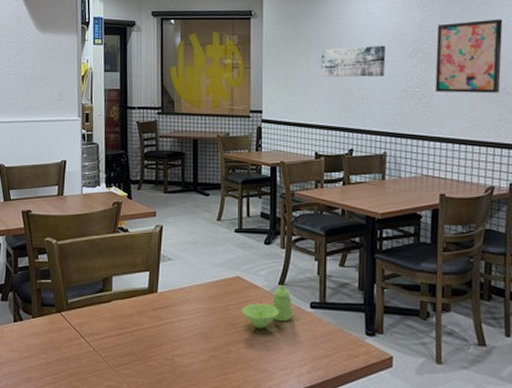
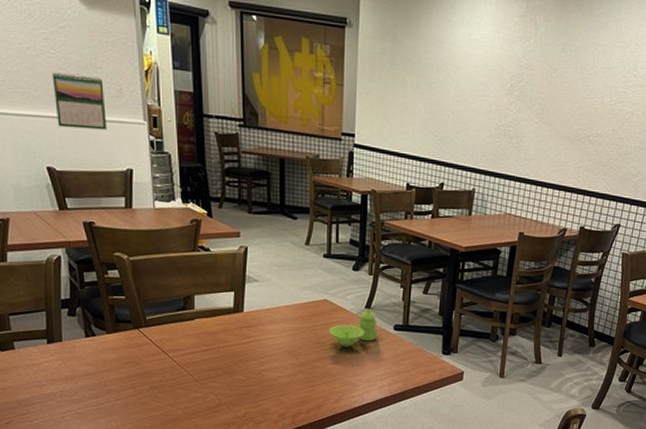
calendar: none [10,85,49,130] -> present [52,72,107,130]
wall art: present [321,45,386,78] -> none [417,74,484,111]
wall art: present [435,19,503,94] -> none [527,62,597,140]

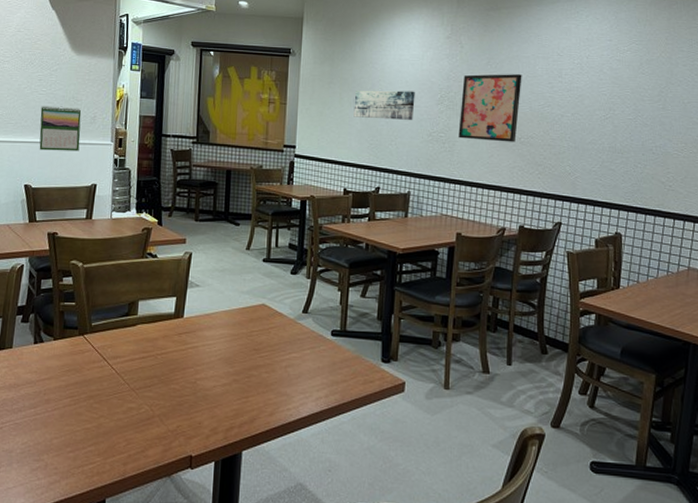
condiment set: present [328,309,377,347] -> none [264,313,315,355]
wall art: none [417,74,484,111] -> present [353,90,415,120]
wall art: none [527,62,597,140] -> present [458,74,522,142]

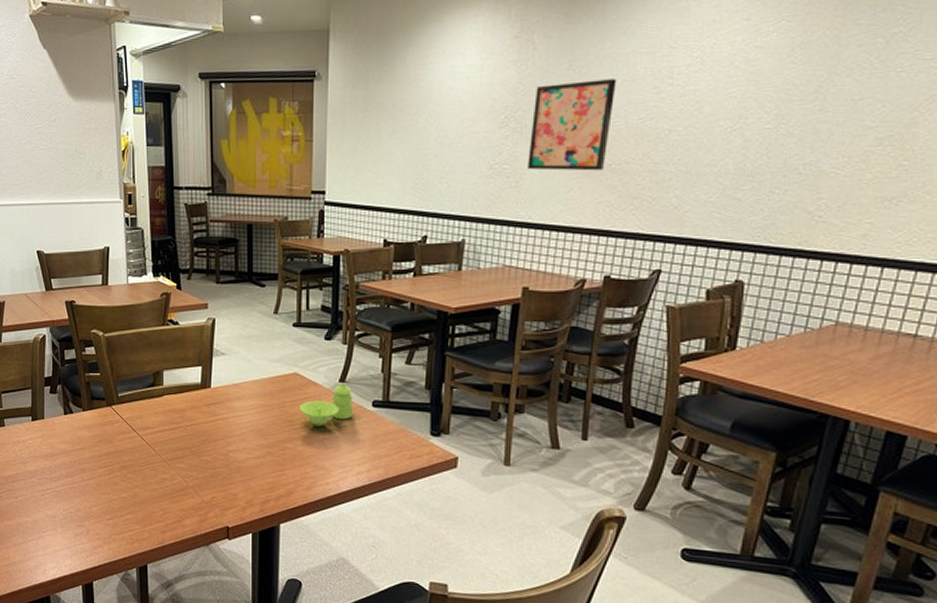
calendar: present [39,106,82,151] -> none [44,161,88,213]
condiment set: none [264,313,315,355] -> present [298,383,353,427]
wall art: present [353,90,415,120] -> none [394,113,472,152]

